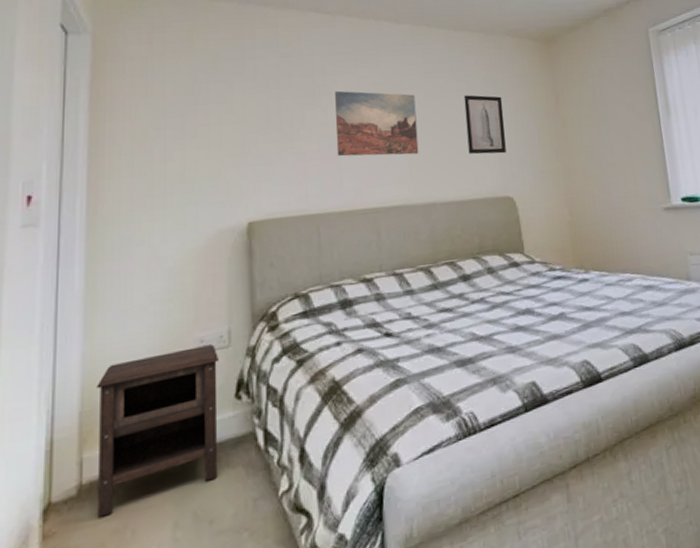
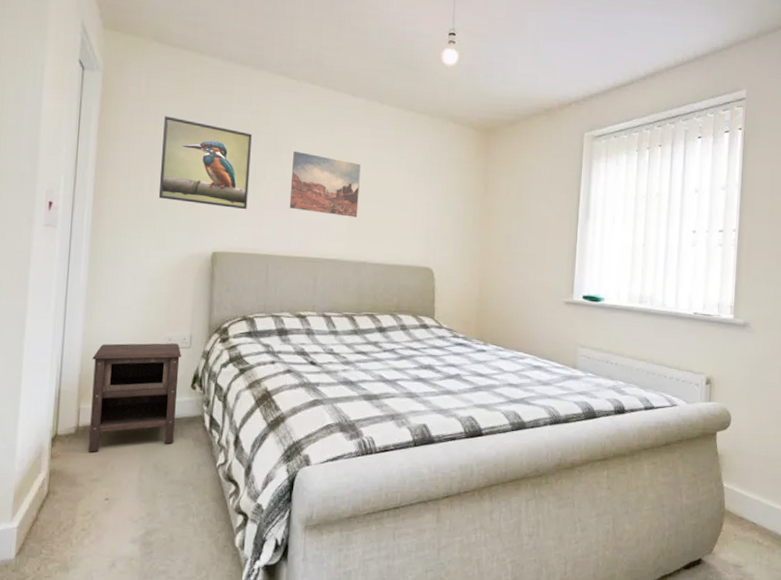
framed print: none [173,73,286,170] -> present [158,116,252,210]
wall art: present [463,95,506,155] -> none [400,171,437,229]

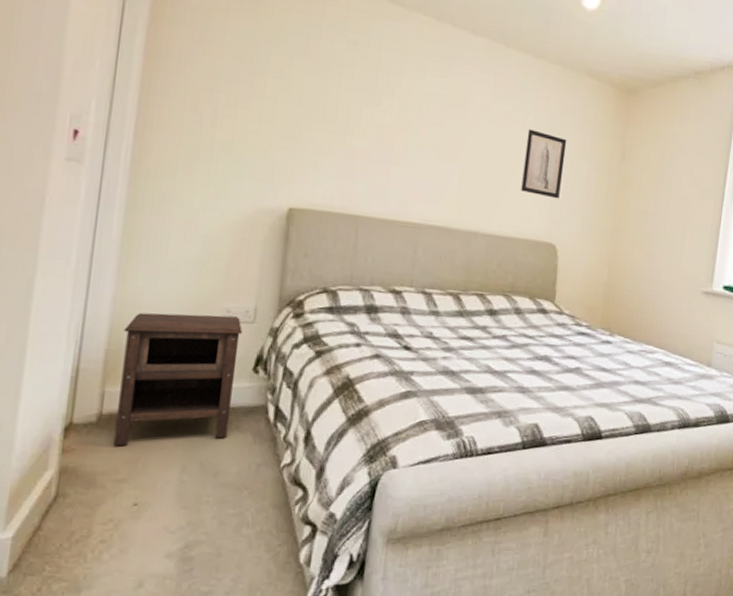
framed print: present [158,116,252,210] -> none [222,35,346,160]
wall art: present [289,150,361,217] -> none [388,93,478,179]
wall art: none [400,171,437,229] -> present [521,129,567,199]

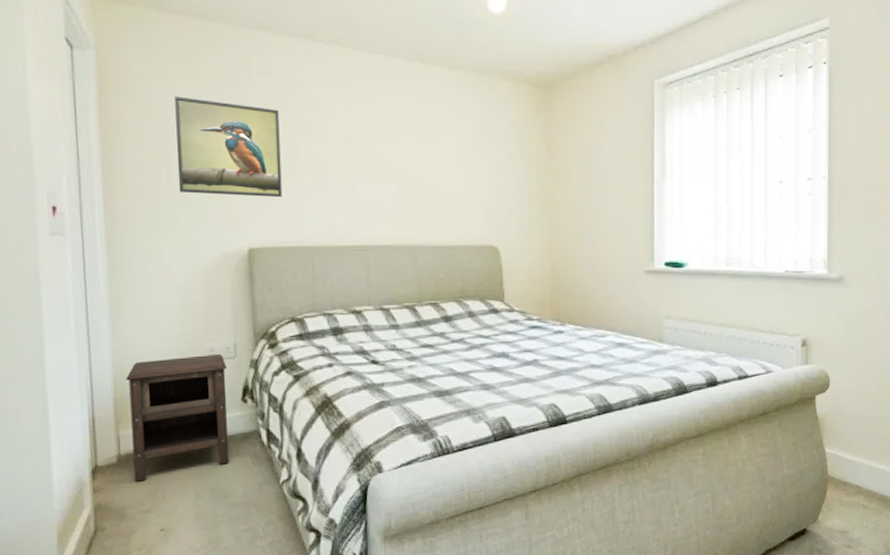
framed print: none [222,35,346,160] -> present [175,96,283,198]
wall art: present [521,129,567,199] -> none [455,140,495,203]

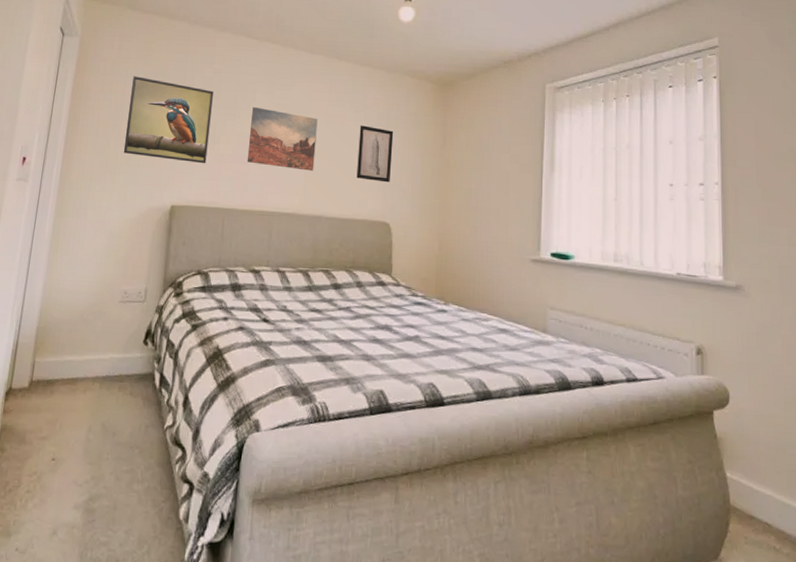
nightstand: present [126,354,229,482] -> none [39,296,136,408]
wall art: none [328,125,409,196] -> present [247,106,318,171]
wall art: none [455,140,495,203] -> present [356,125,394,183]

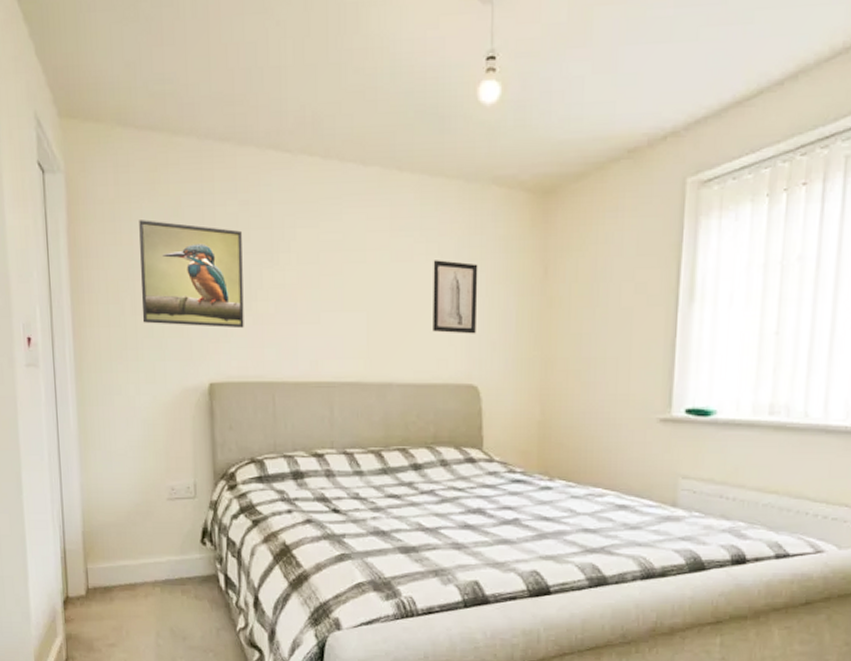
wall art: present [247,106,318,171] -> none [293,247,378,327]

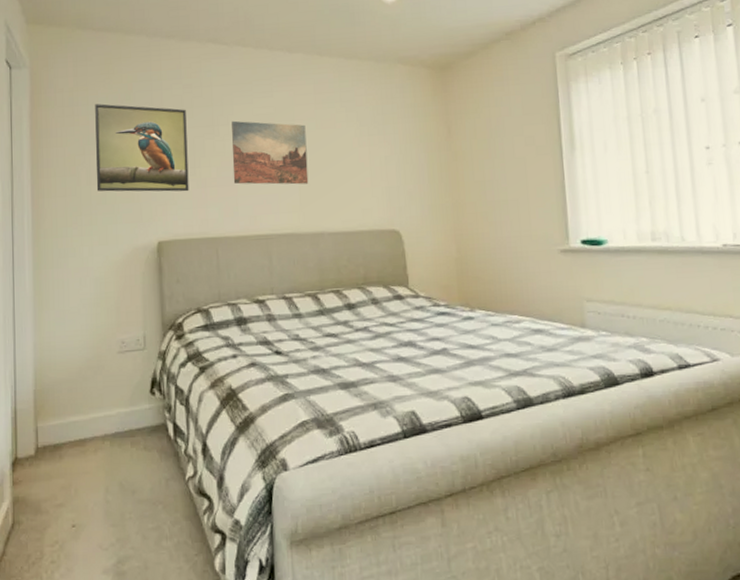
wall art: none [293,247,378,327] -> present [232,120,309,185]
wall art: present [433,260,478,334] -> none [353,125,394,187]

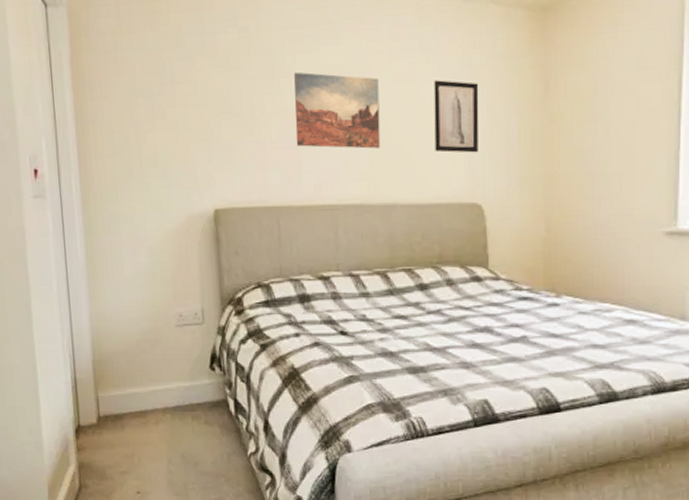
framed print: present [95,103,189,192] -> none [141,49,247,154]
wall art: none [353,125,394,187] -> present [433,80,479,153]

